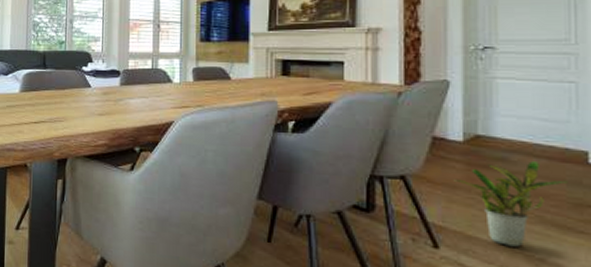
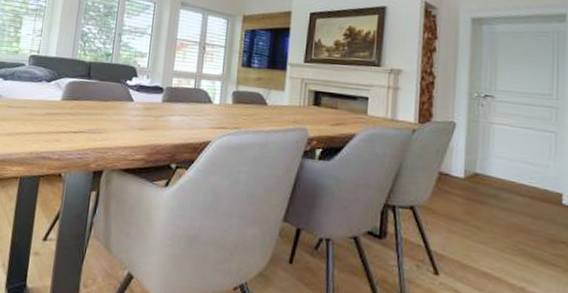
potted plant: present [454,161,568,247] -> none [455,199,546,277]

